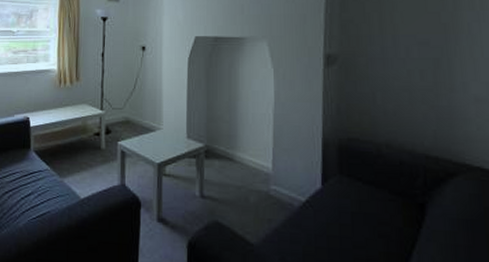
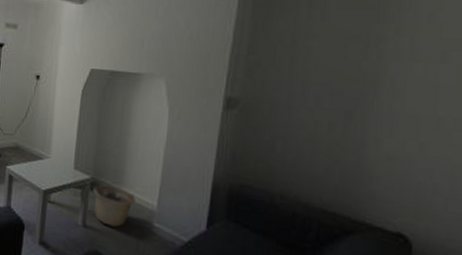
basket: none [208,151,251,194] -> present [93,184,136,227]

